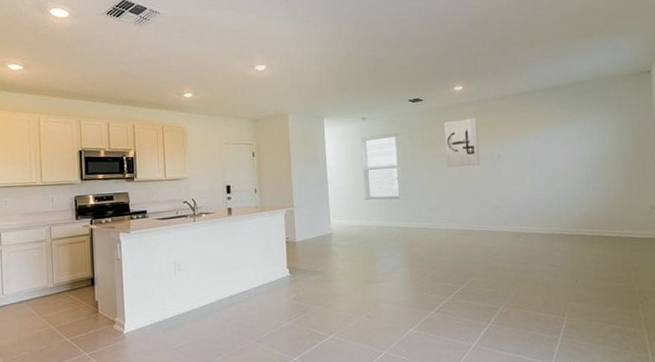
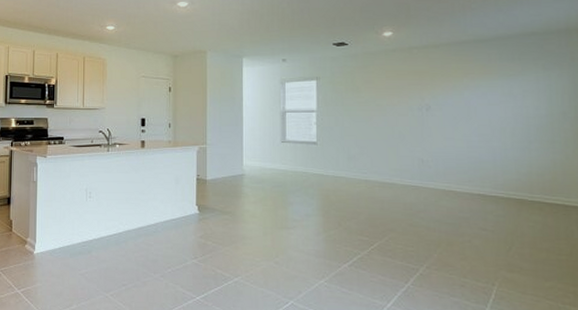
wall art: present [443,117,480,167] -> none [369,65,407,116]

